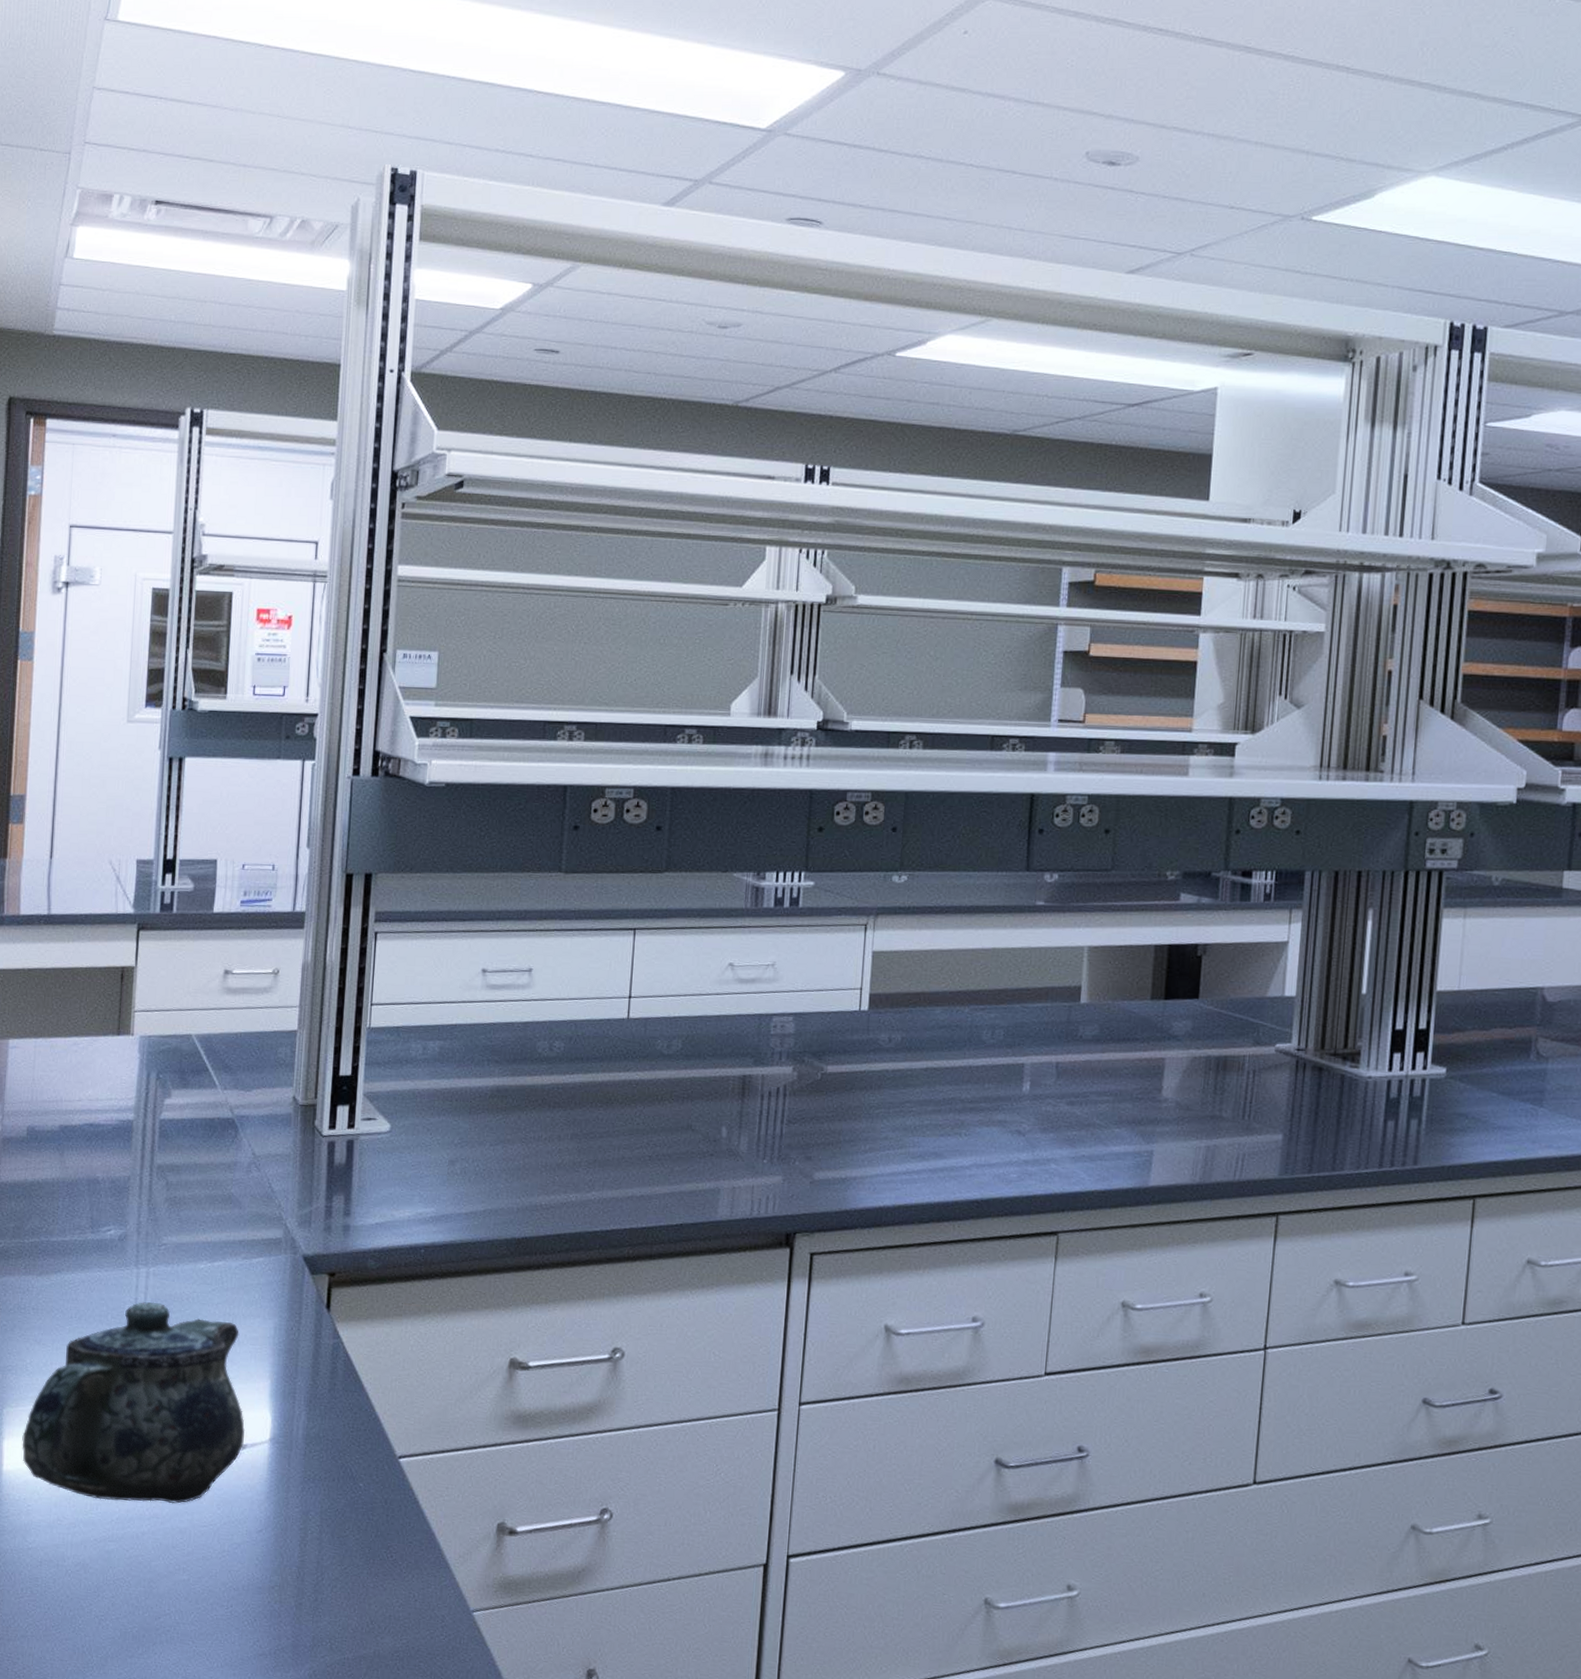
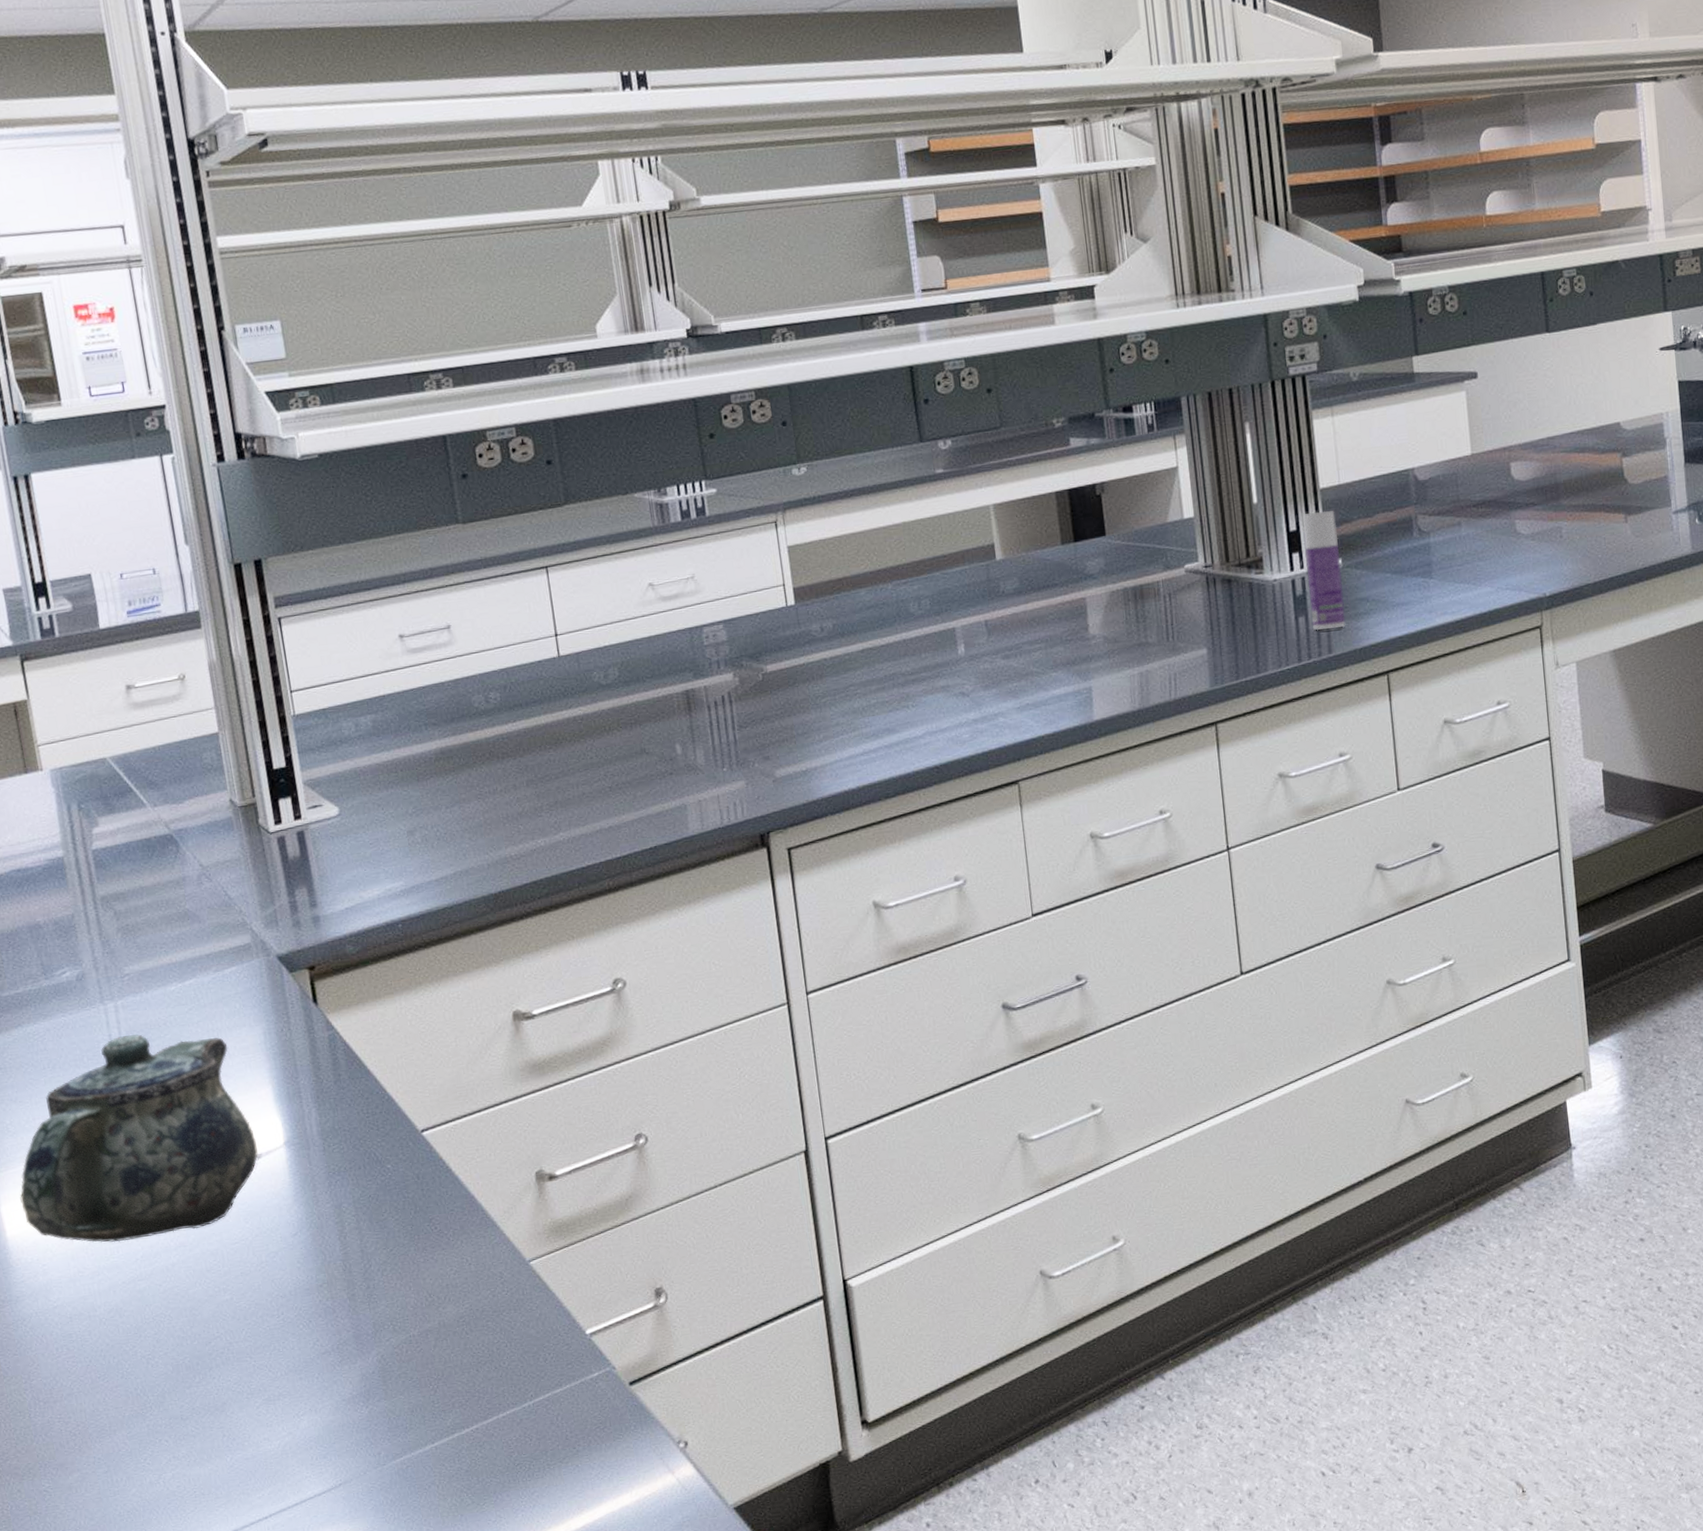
bottle: none [1401,1014,1448,1141] -> present [1303,511,1346,631]

